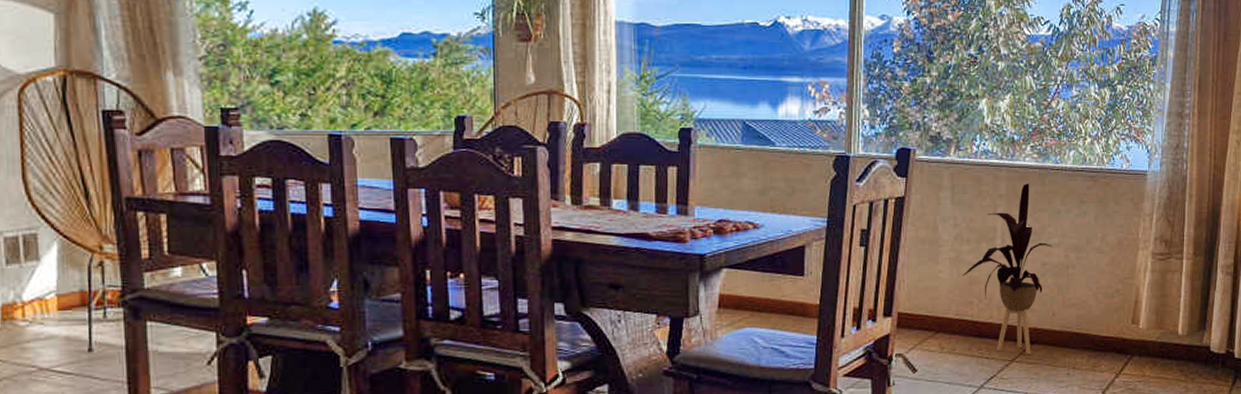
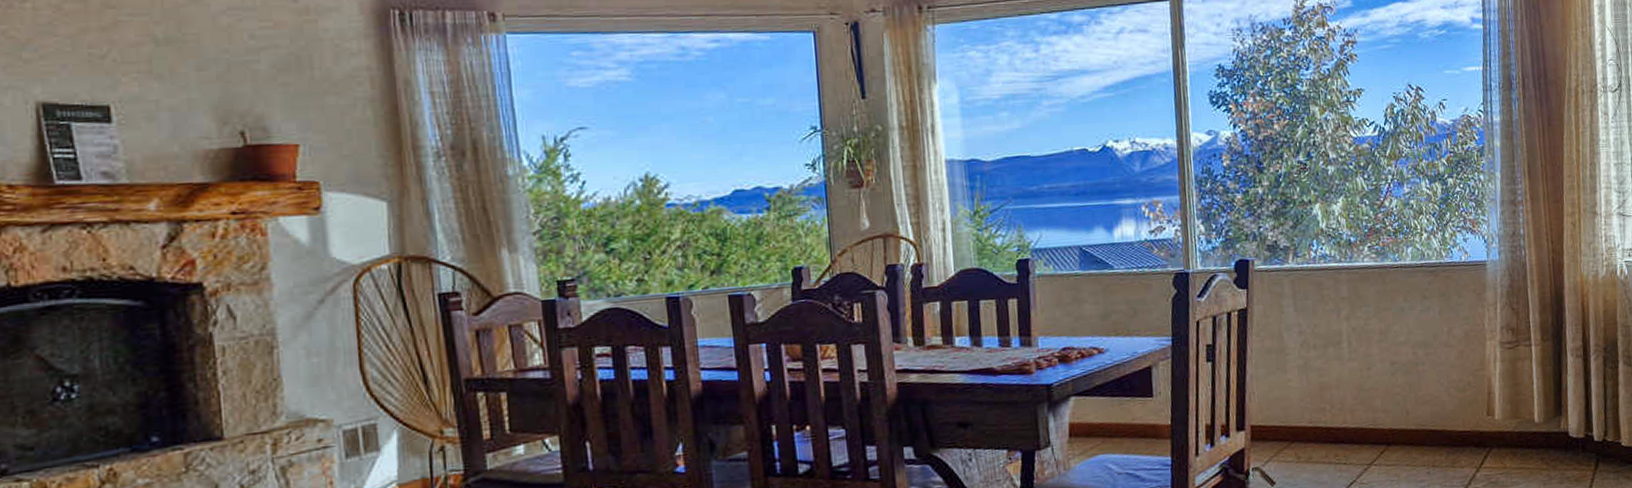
house plant: present [963,183,1053,354] -> none [1312,284,1400,456]

